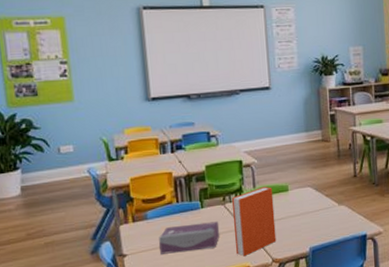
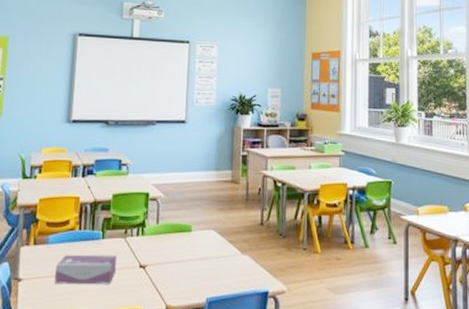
book: present [232,186,277,257] -> none [130,223,176,298]

